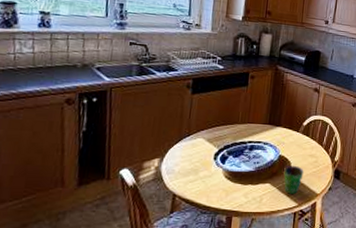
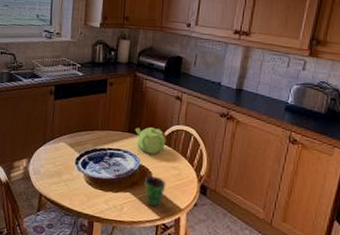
teapot: none [276,119,305,144] -> present [135,127,166,154]

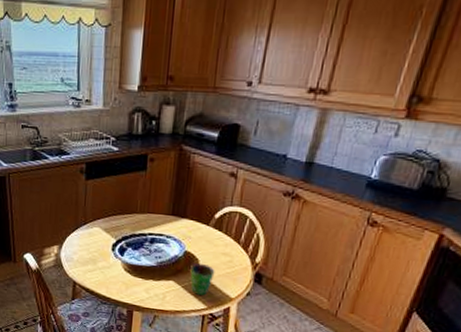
teapot: present [135,127,166,154] -> none [180,209,217,240]

